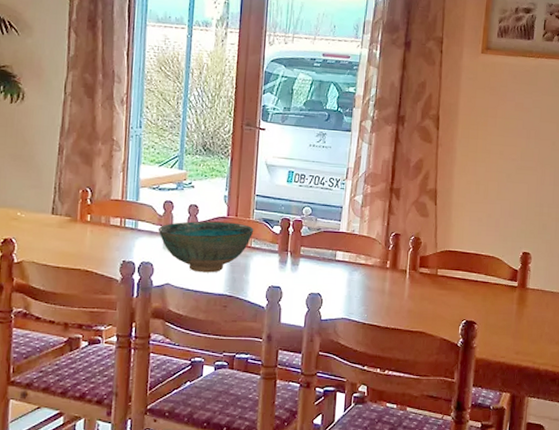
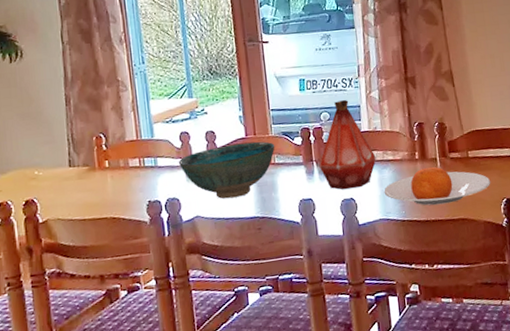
bottle: none [293,198,349,284] -> present [319,99,376,190]
plate: none [350,277,454,315] -> present [384,166,491,206]

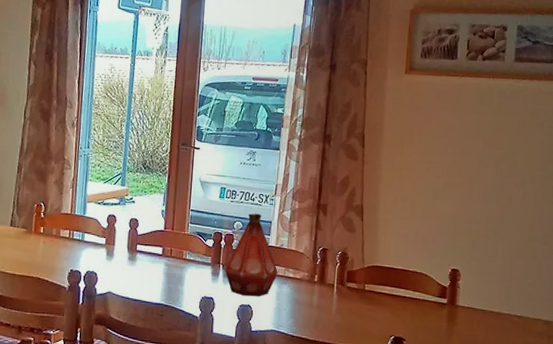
bowl: present [178,141,275,199] -> none [102,234,189,283]
plate: present [384,166,491,206] -> none [279,291,382,330]

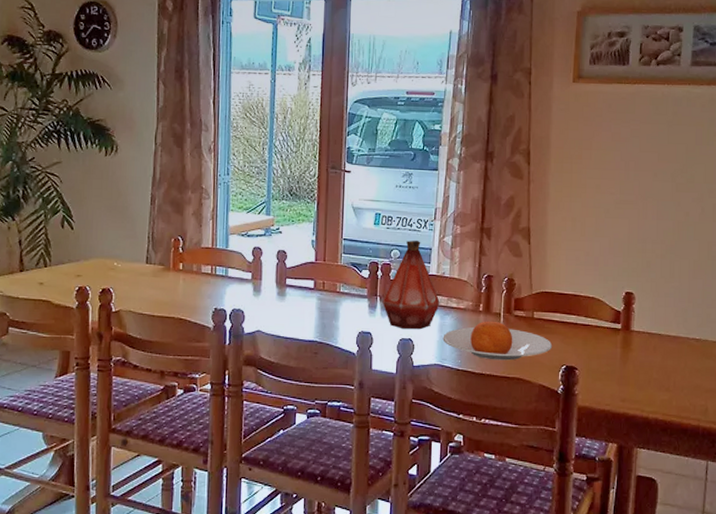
plate: none [279,291,382,330] -> present [442,320,553,361]

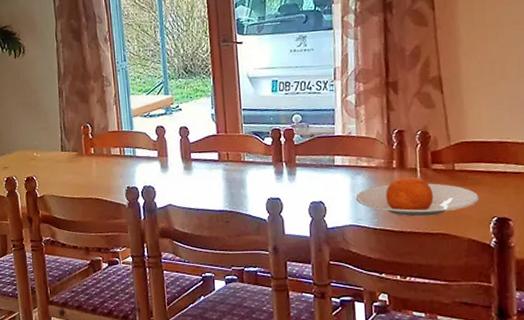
bottle: present [382,240,440,329] -> none [288,102,349,193]

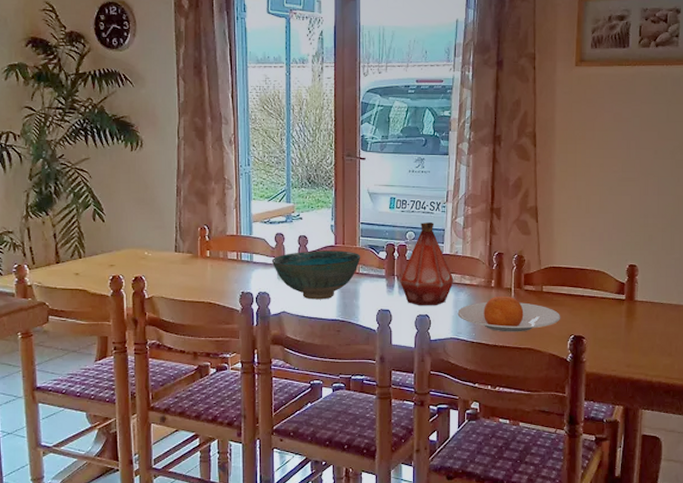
bowl: none [154,139,245,191] -> present [271,250,361,300]
bottle: none [288,102,349,193] -> present [400,221,454,306]

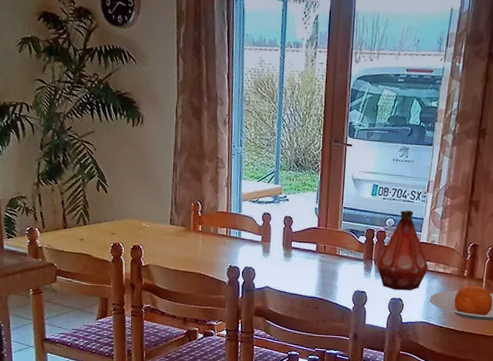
bowl: present [271,250,361,300] -> none [258,231,342,278]

